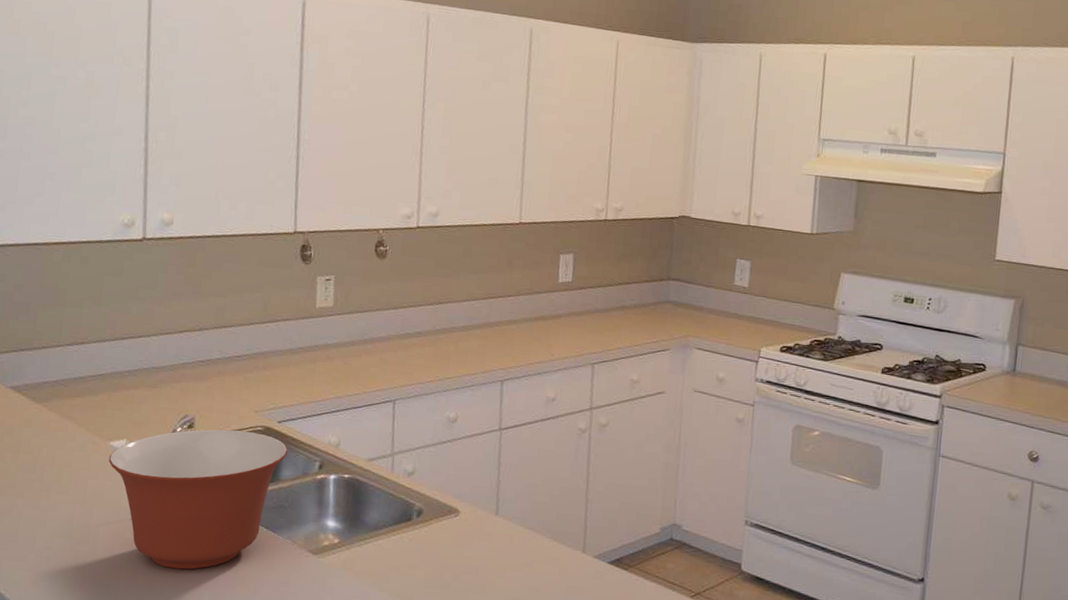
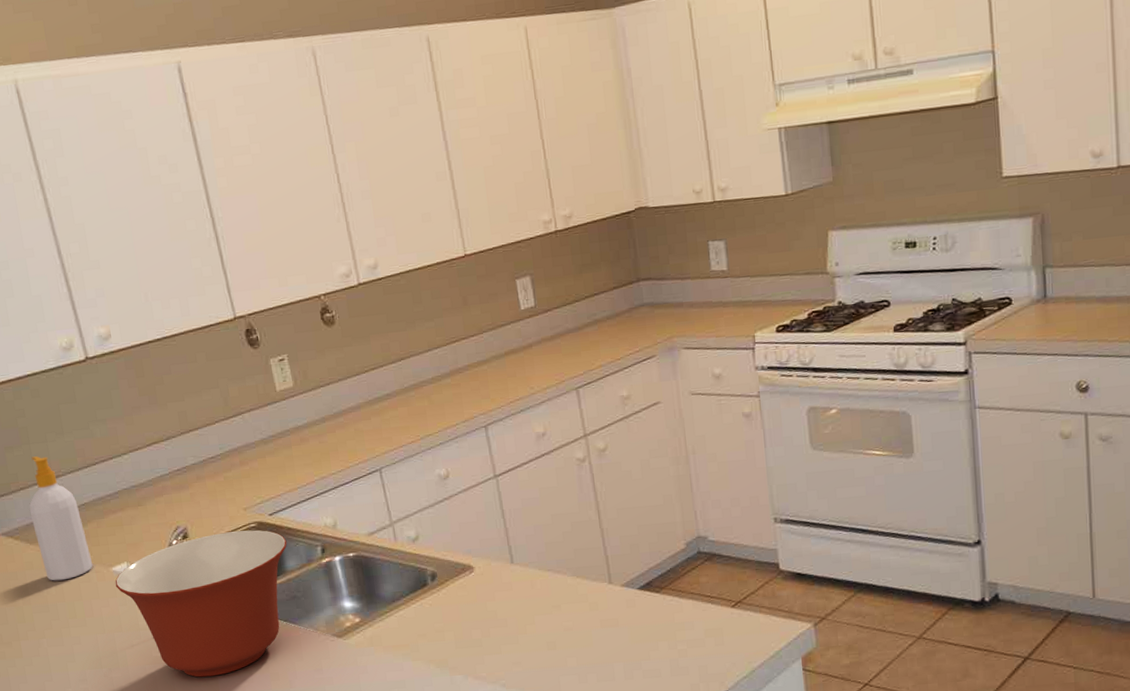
soap bottle: none [42,319,95,445] -> present [29,456,93,581]

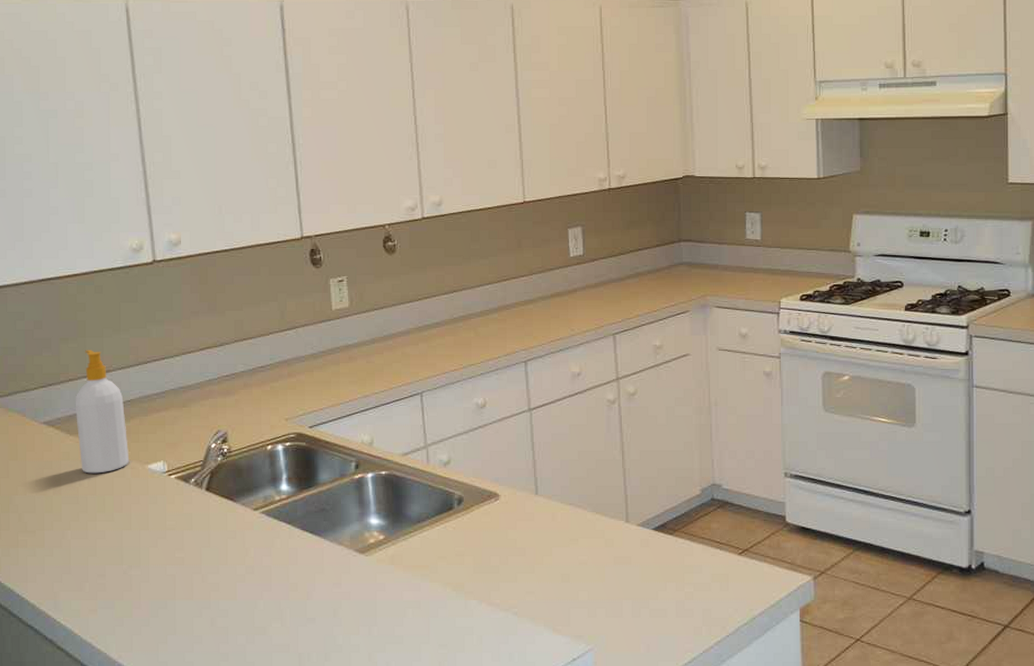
mixing bowl: present [115,530,287,677] -> none [148,440,323,582]

